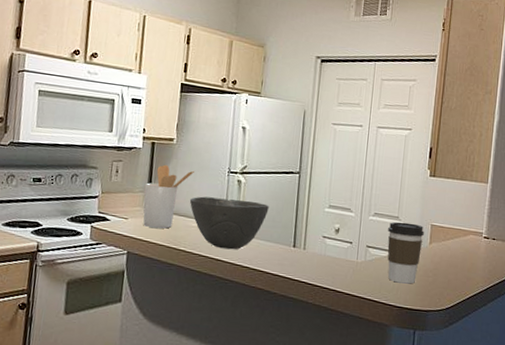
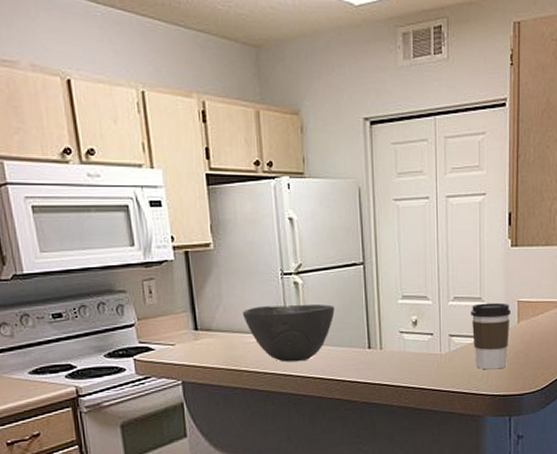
utensil holder: present [143,164,194,229] -> none [186,276,242,350]

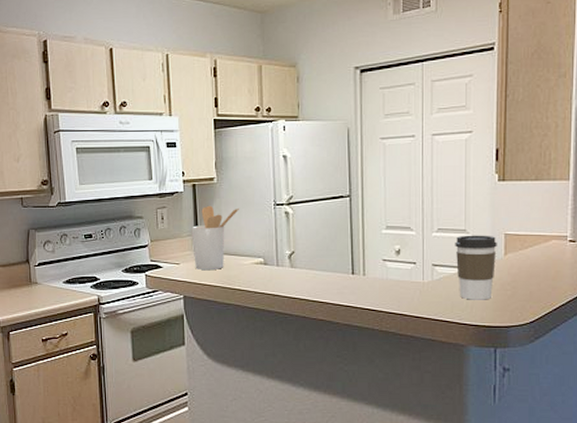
utensil holder: none [186,276,242,350] -> present [191,205,239,269]
bowl: present [242,303,335,362] -> none [238,231,321,284]

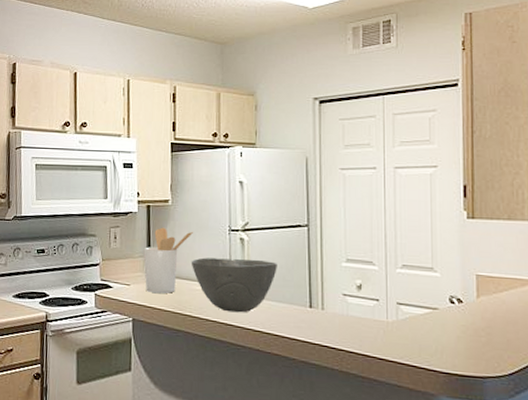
bowl: none [238,231,321,284] -> present [191,257,277,313]
coffee cup: present [455,235,497,300] -> none [421,273,468,346]

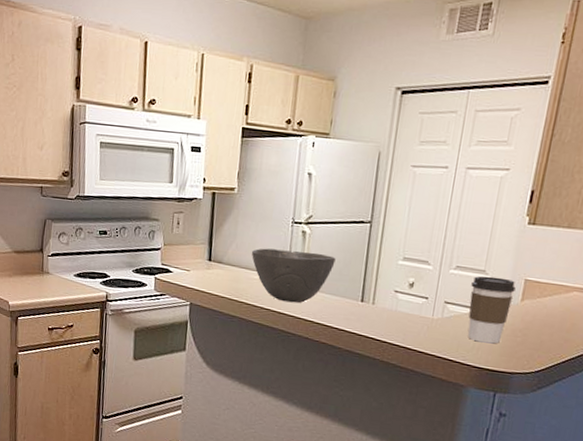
utensil holder: present [143,227,193,293] -> none [205,215,256,281]
coffee cup: none [421,273,468,346] -> present [467,275,516,344]

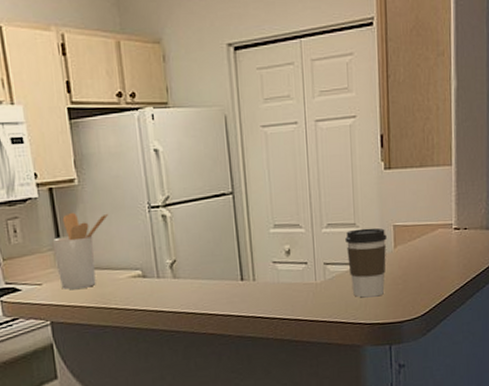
utensil holder: none [205,215,256,281] -> present [52,212,108,289]
bowl: present [251,248,336,303] -> none [109,236,205,298]

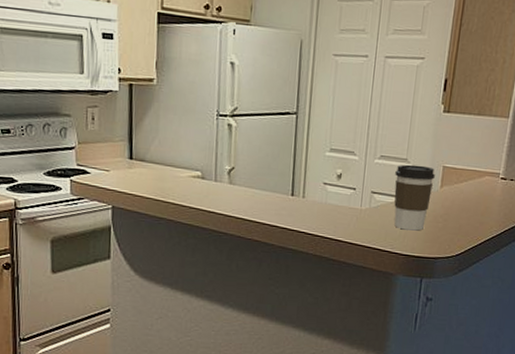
utensil holder: present [52,212,108,289] -> none [124,109,179,180]

